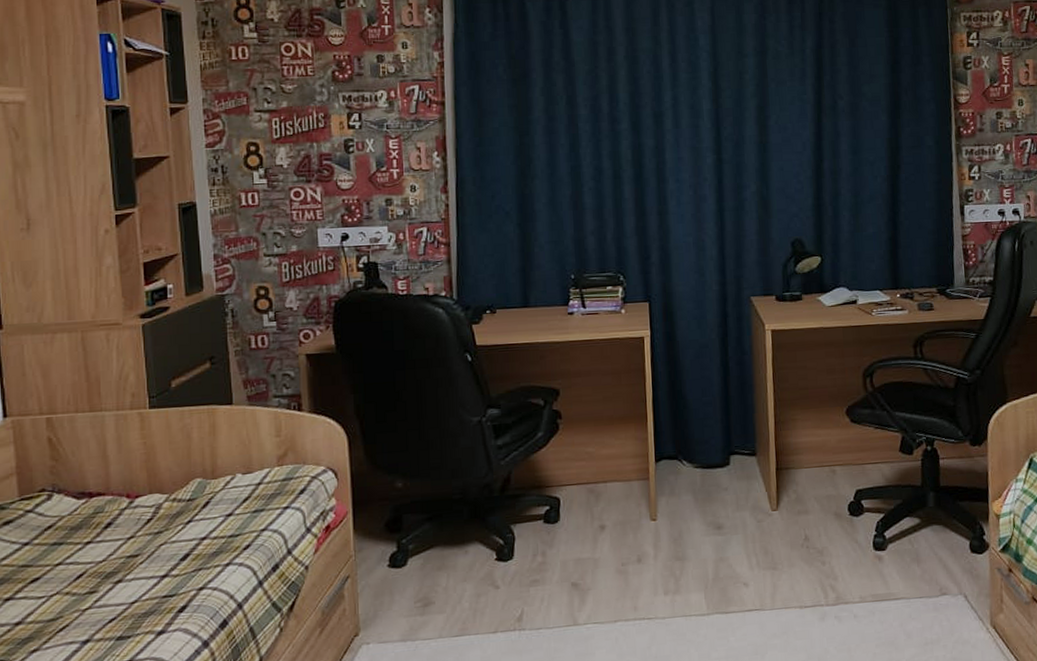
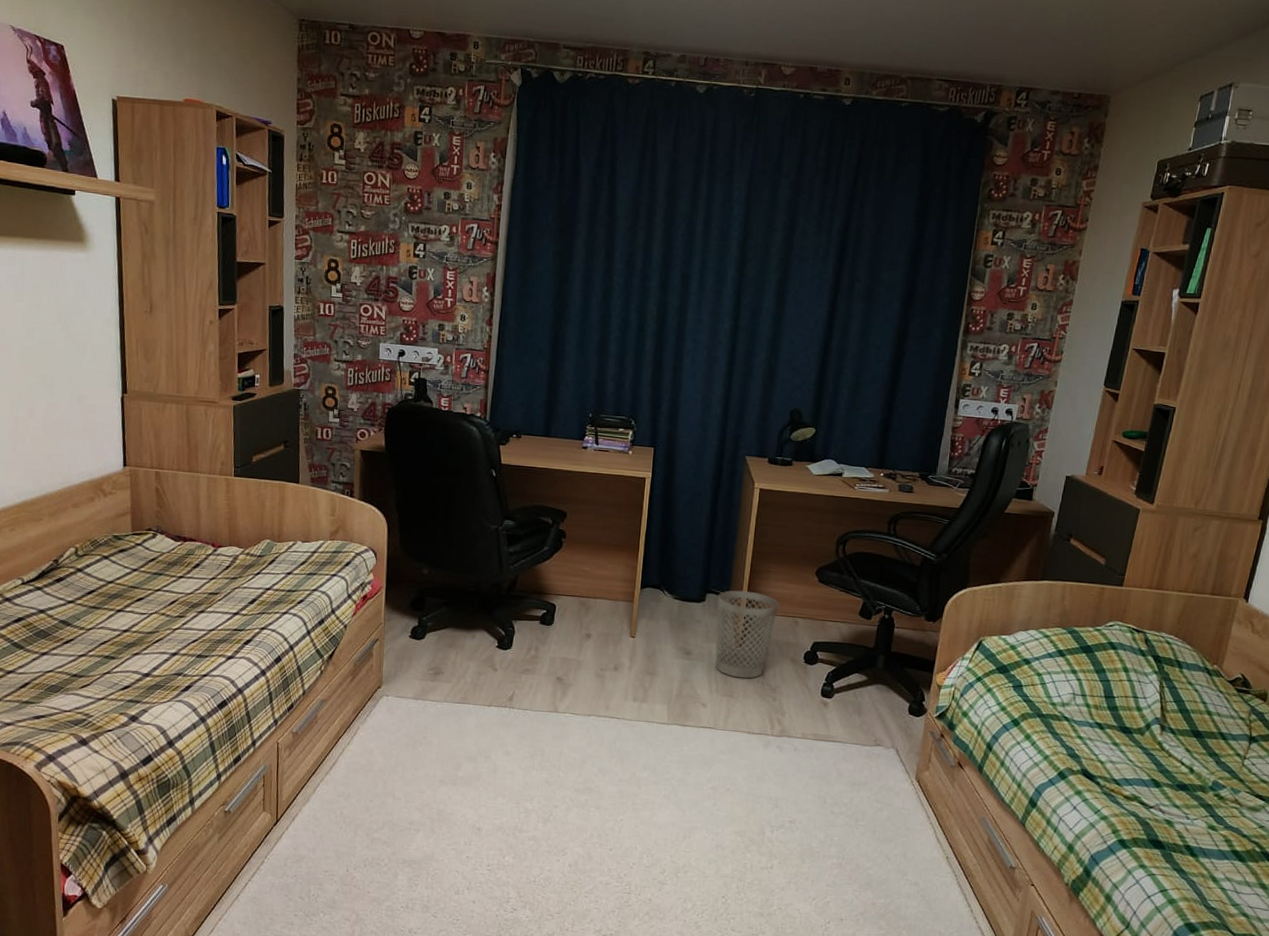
wastebasket: none [744,445,812,546] -> present [715,590,779,679]

